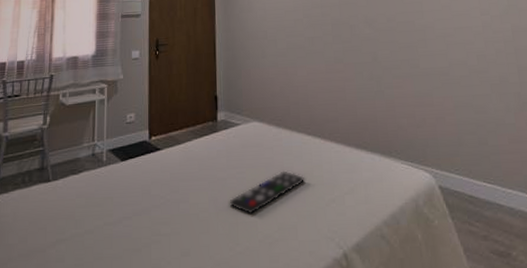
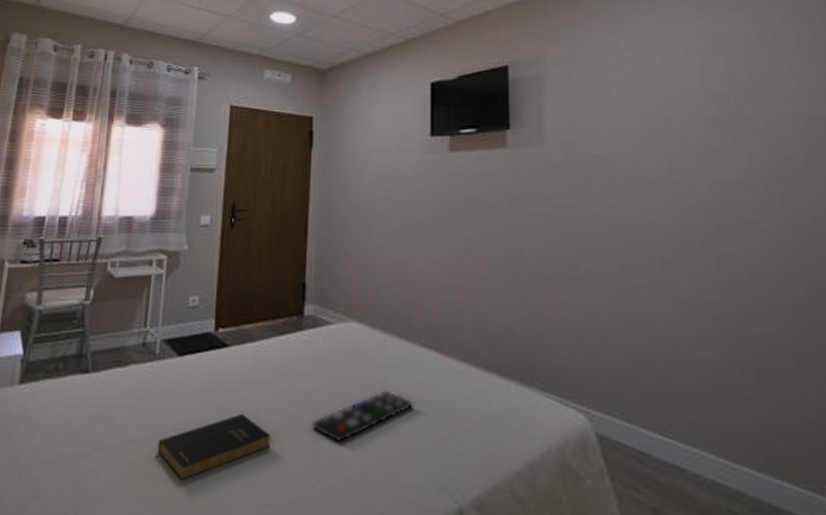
book: none [108,200,198,257] -> present [155,413,271,480]

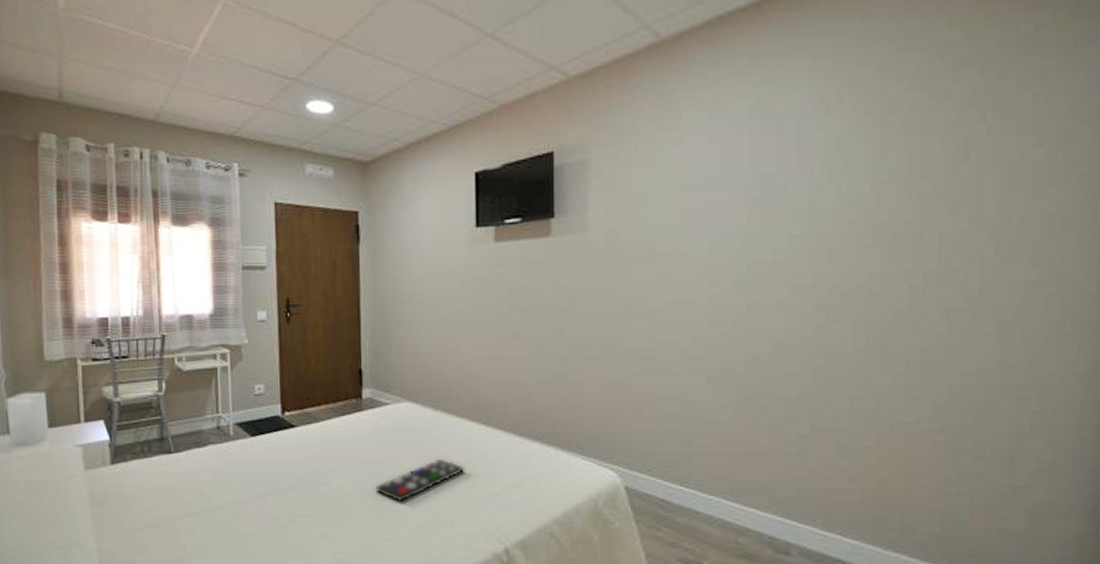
book: present [155,413,271,480] -> none [241,481,340,535]

